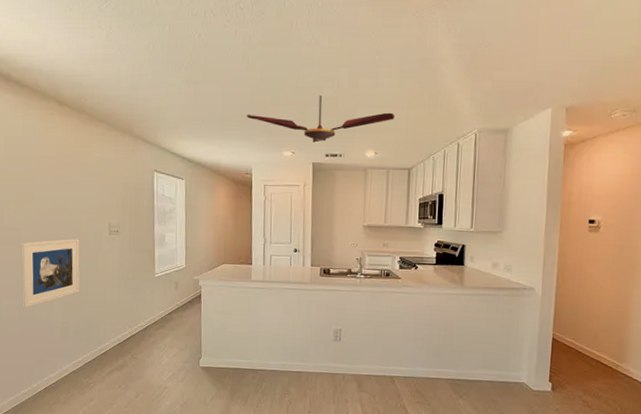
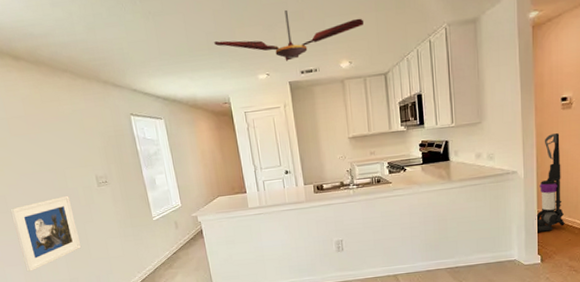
vacuum cleaner: none [549,255,584,358] -> present [535,133,565,232]

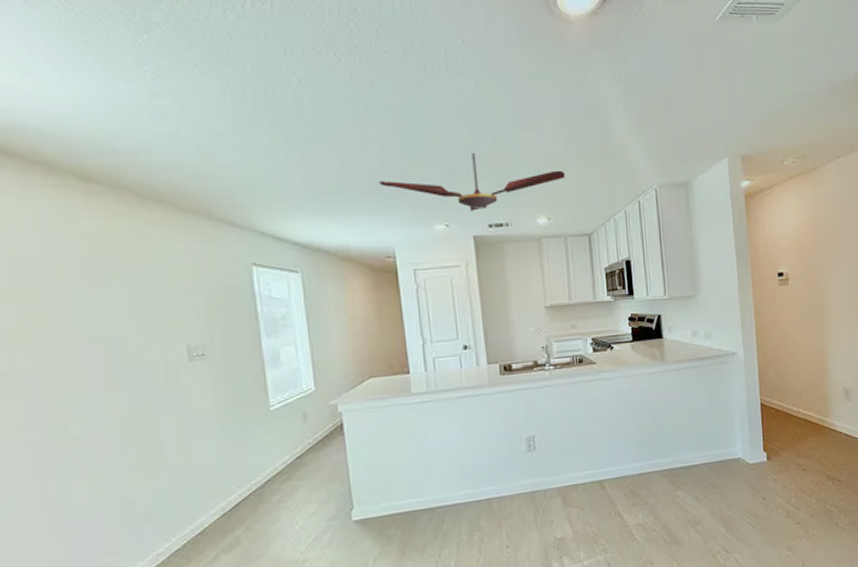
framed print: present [10,195,81,272] -> none [33,373,148,492]
vacuum cleaner: present [535,133,565,232] -> none [758,311,790,424]

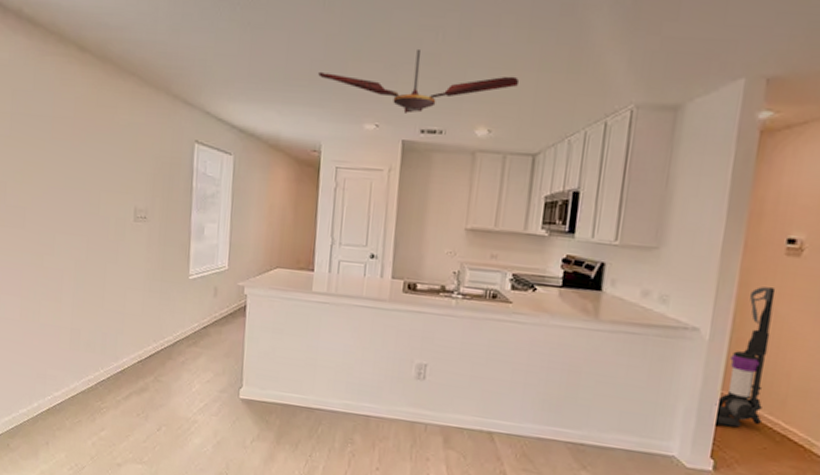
vacuum cleaner: none [758,311,790,424] -> present [715,286,776,428]

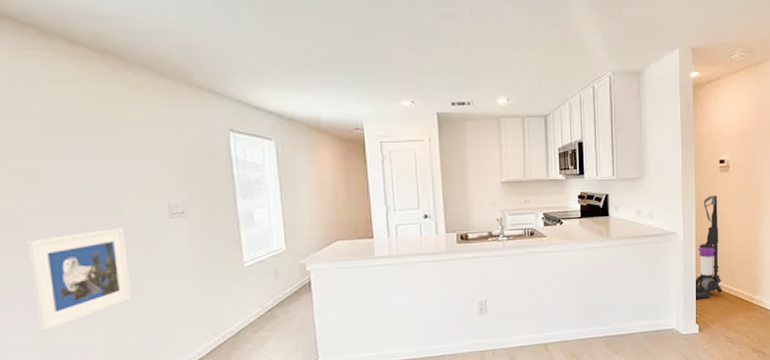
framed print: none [24,223,97,307] -> present [26,227,131,331]
ceiling fan: present [318,48,520,114] -> none [350,33,526,89]

